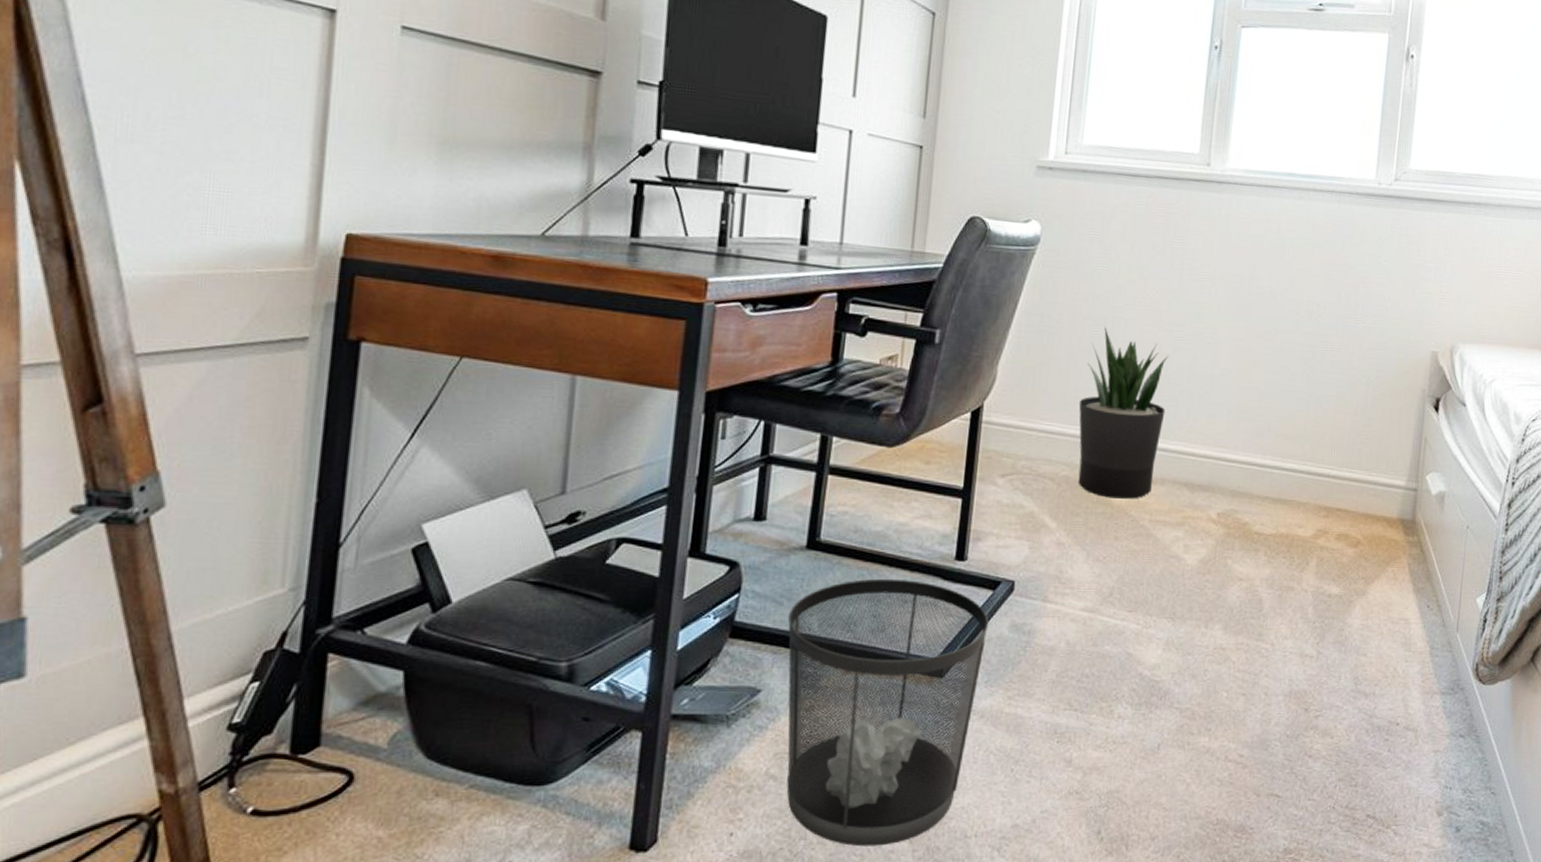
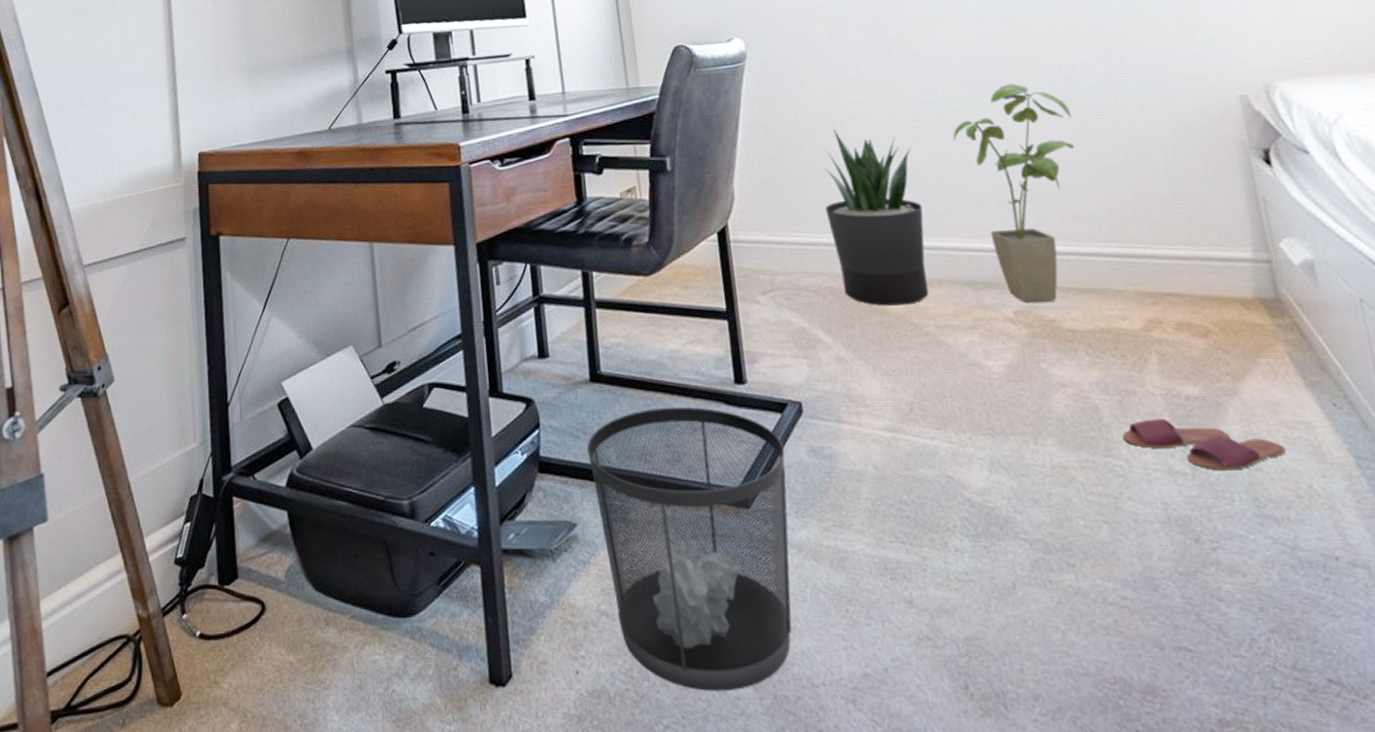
house plant: none [1206,310,1306,507] -> present [953,83,1074,303]
slippers: none [1273,611,1387,655] -> present [1122,418,1287,471]

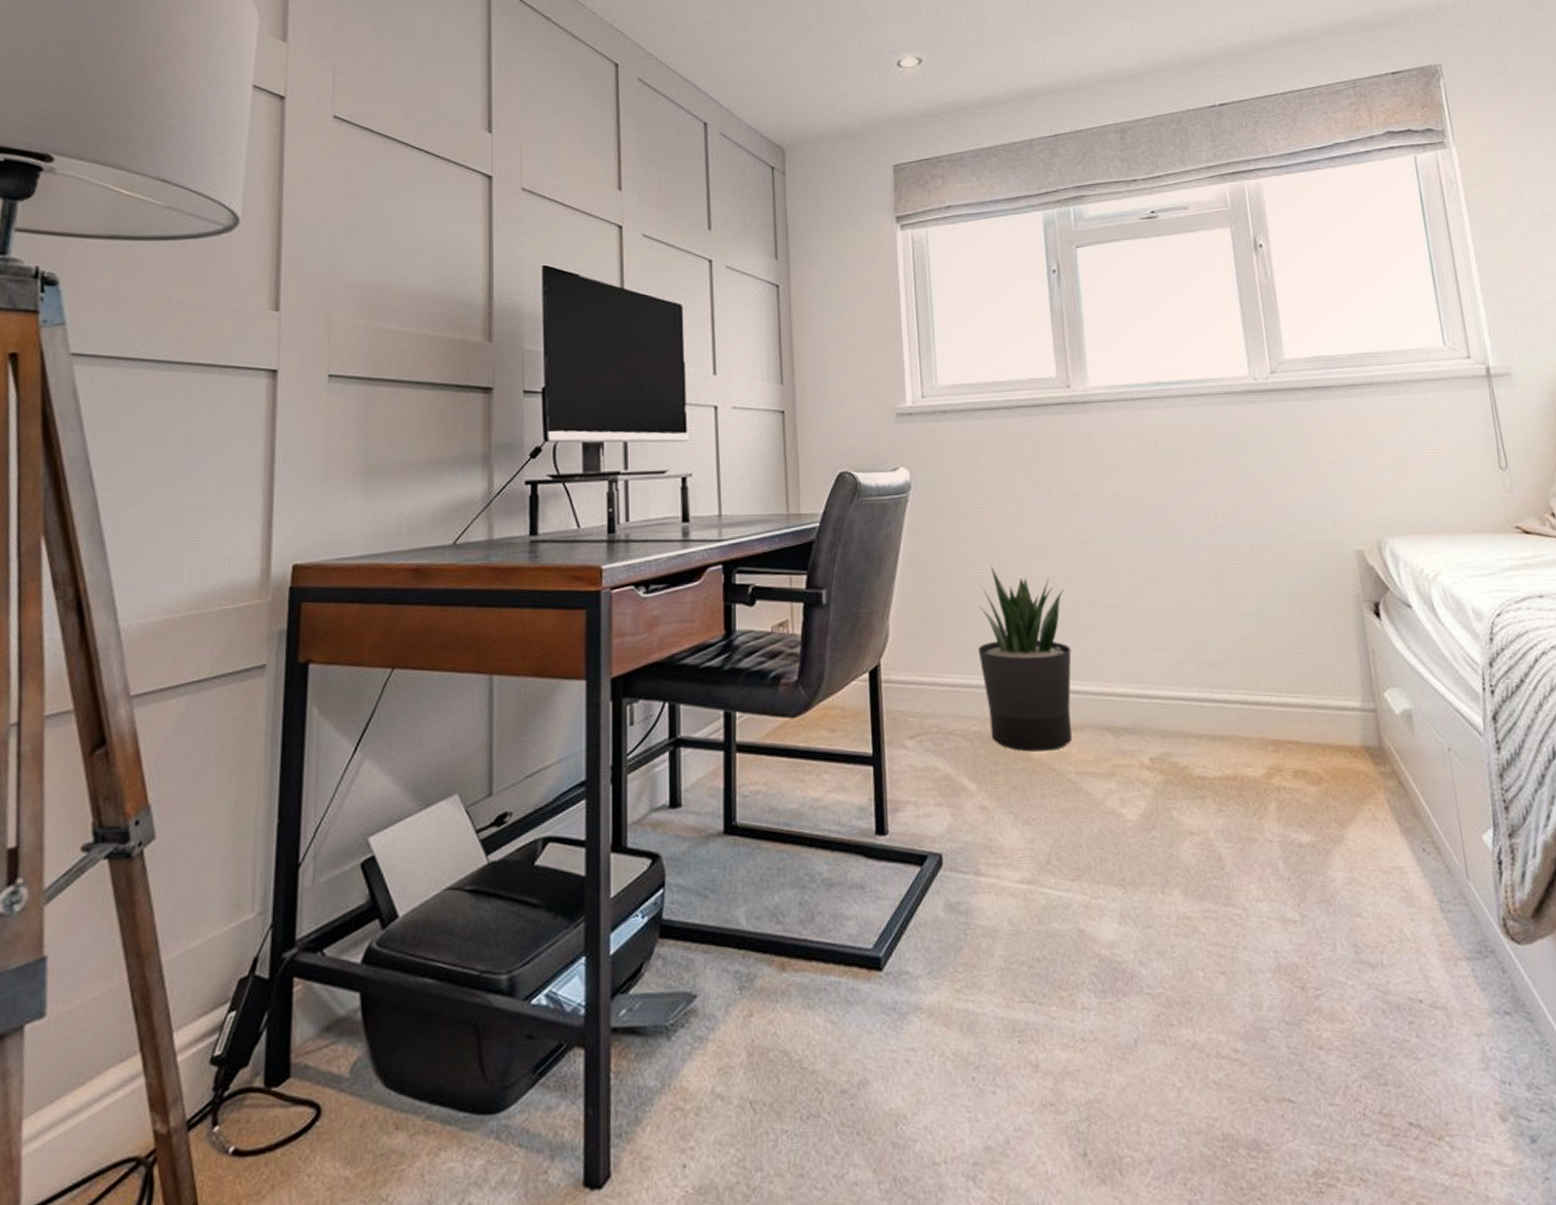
waste bin: present [587,406,792,691] -> none [715,860,922,1178]
house plant: present [953,83,1074,303] -> none [1103,528,1212,749]
slippers: present [1122,418,1287,471] -> none [1241,865,1383,918]

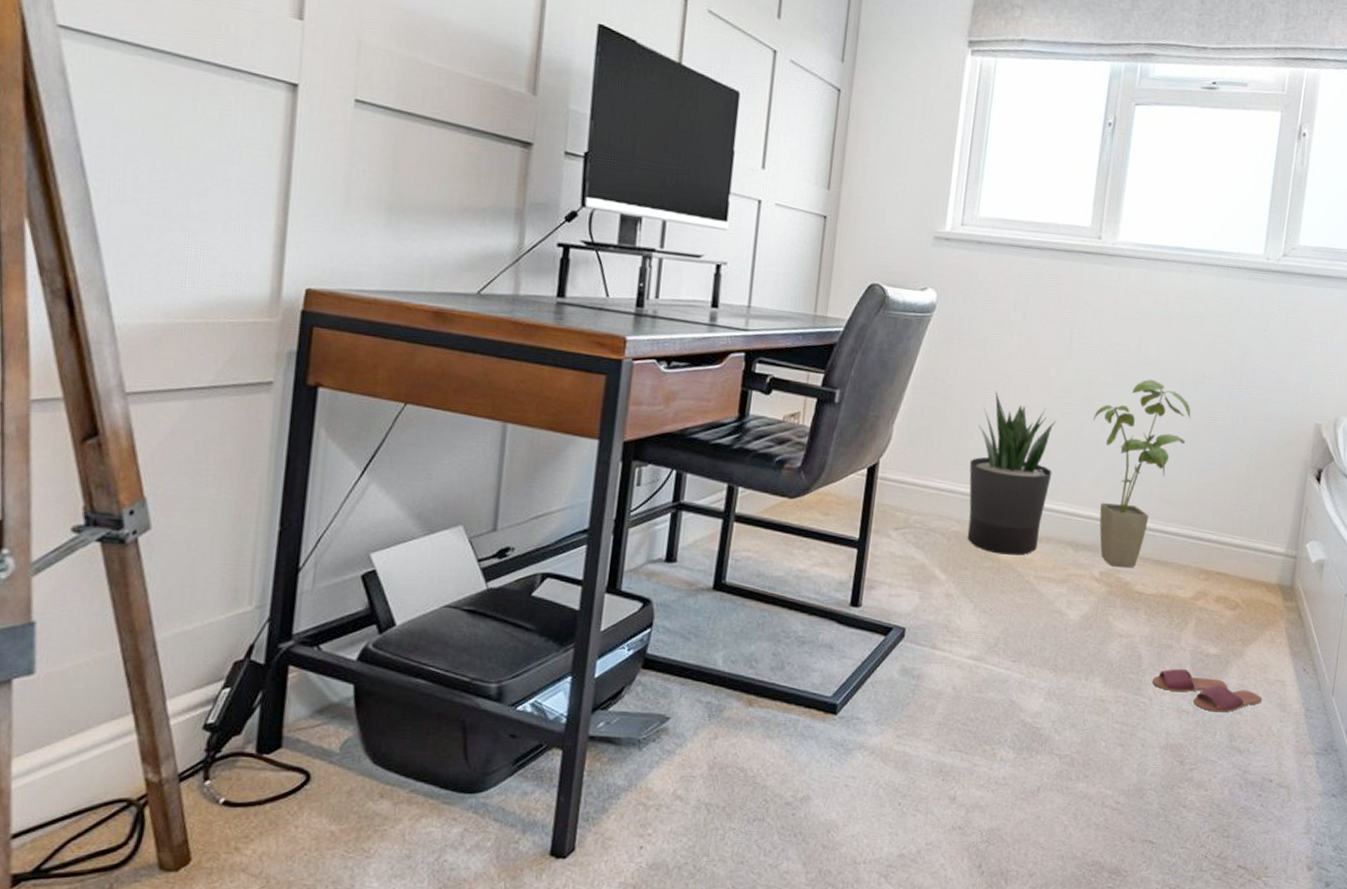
house plant: none [1103,528,1212,749] -> present [1093,379,1191,568]
slippers: none [1241,865,1383,918] -> present [1152,668,1263,713]

